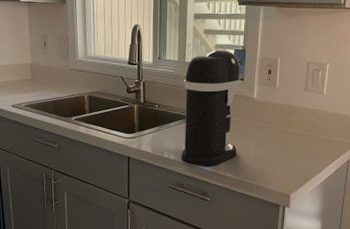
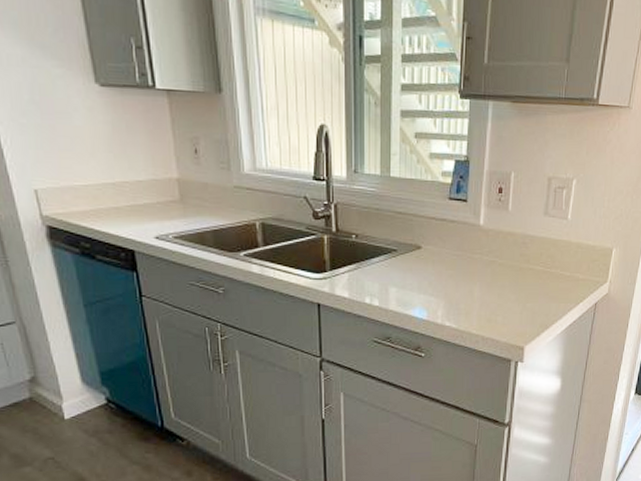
coffee maker: present [181,50,241,166] -> none [387,160,463,314]

